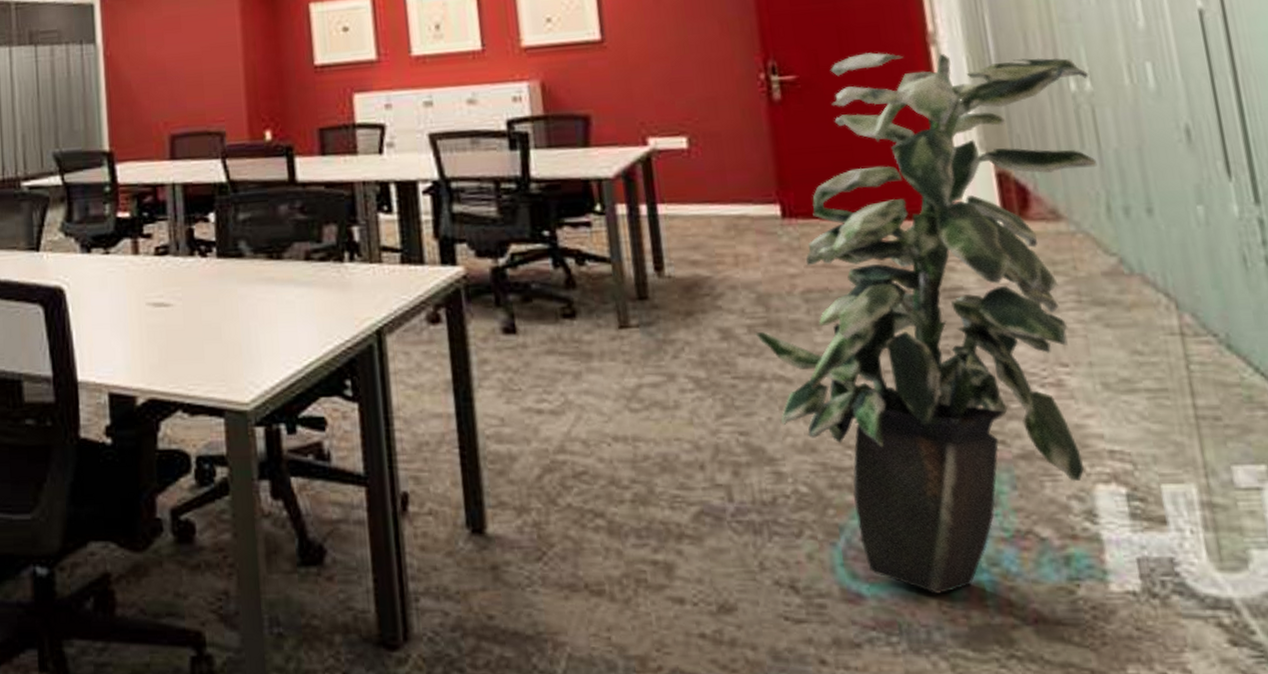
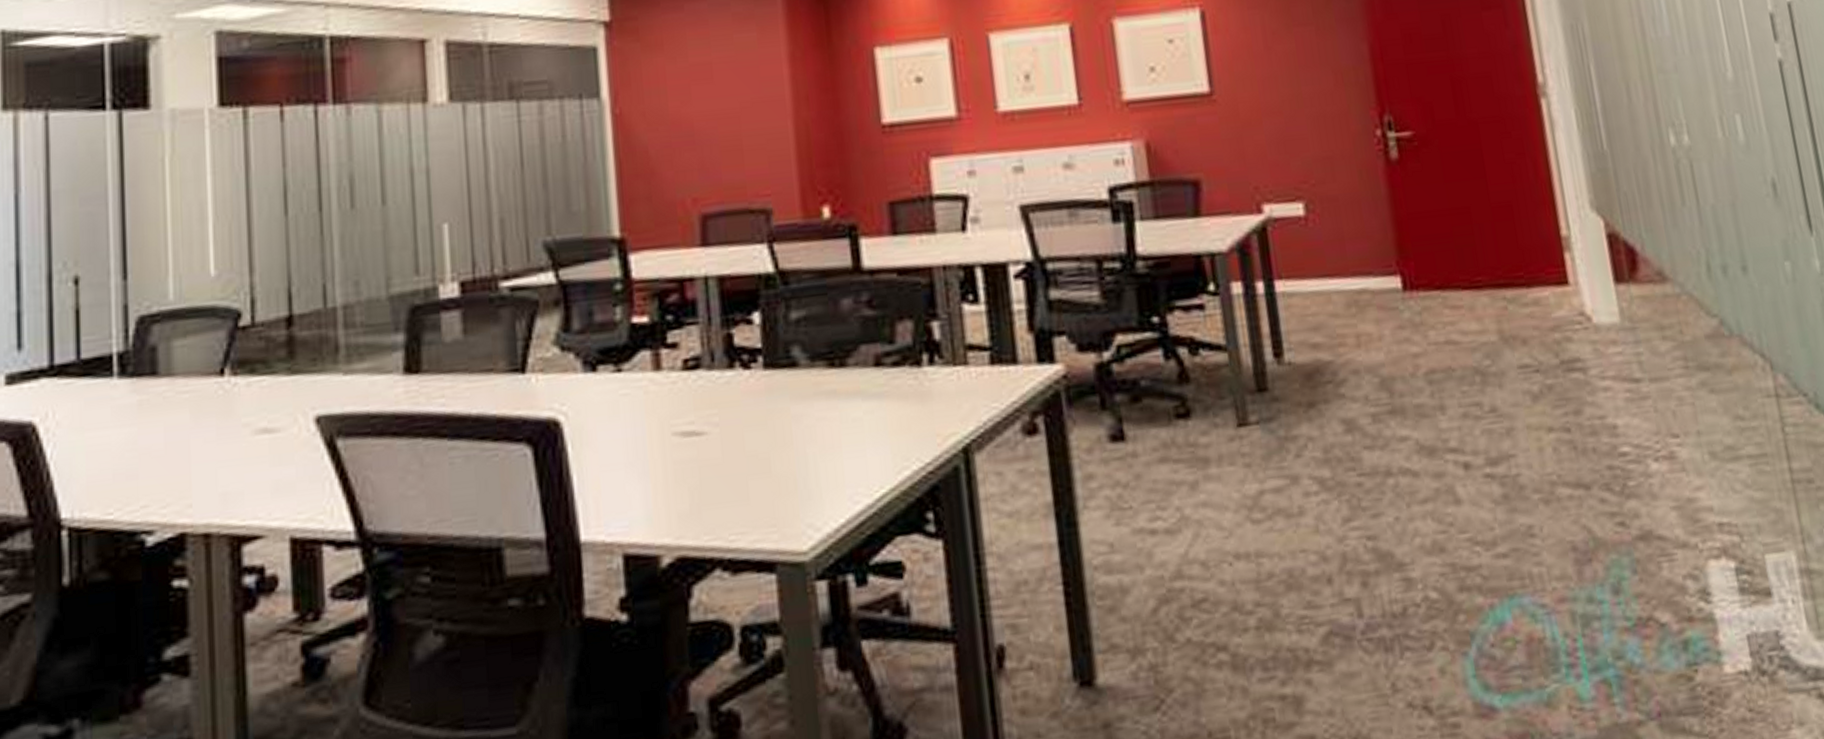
indoor plant: present [755,52,1098,594] -> none [1379,105,1697,697]

